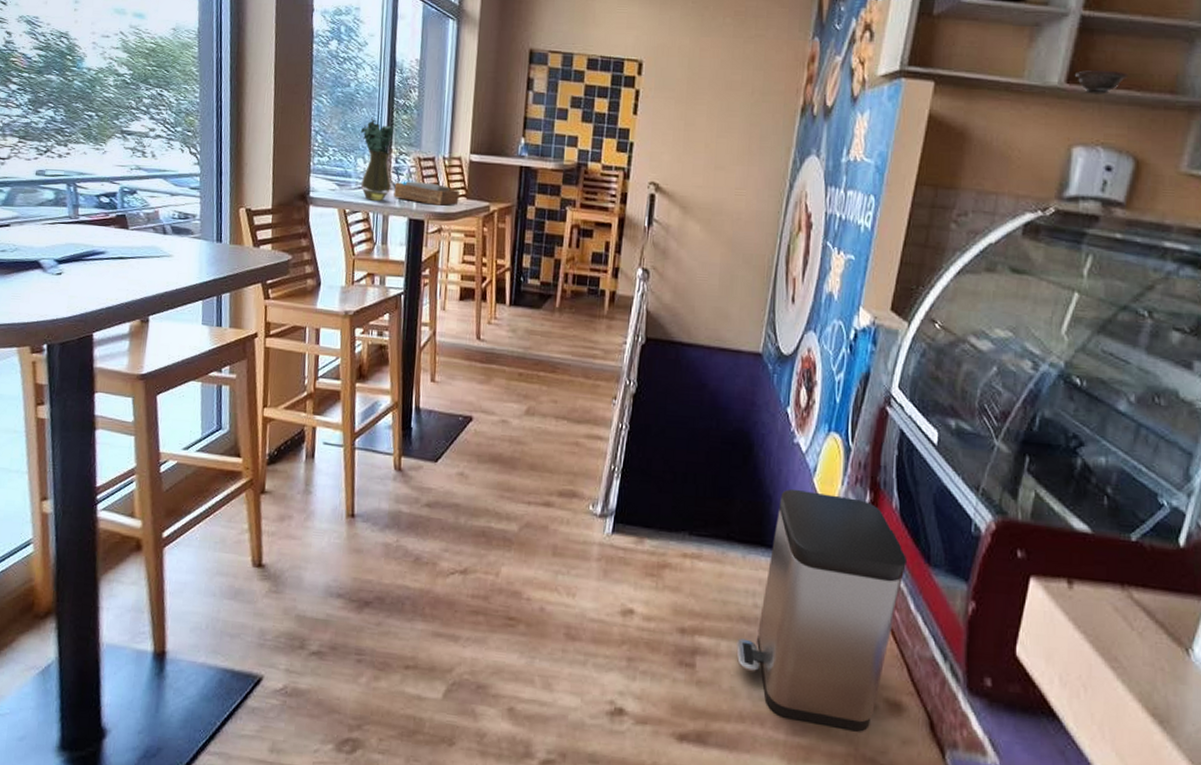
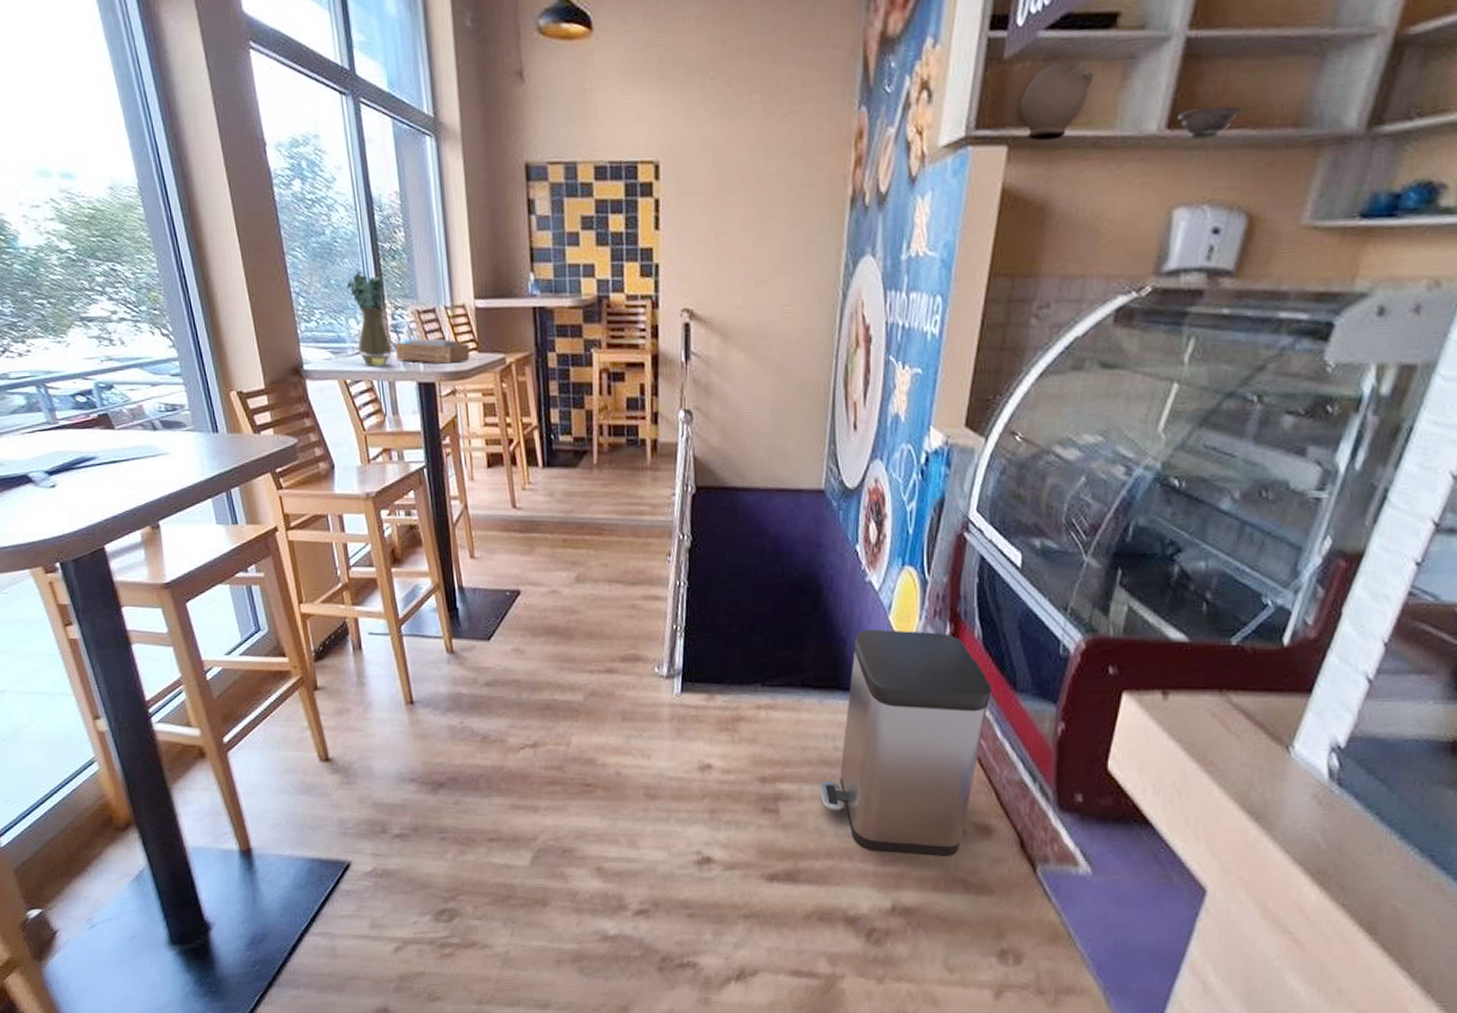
ceramic jug: none [946,22,1007,81] -> present [1020,62,1094,141]

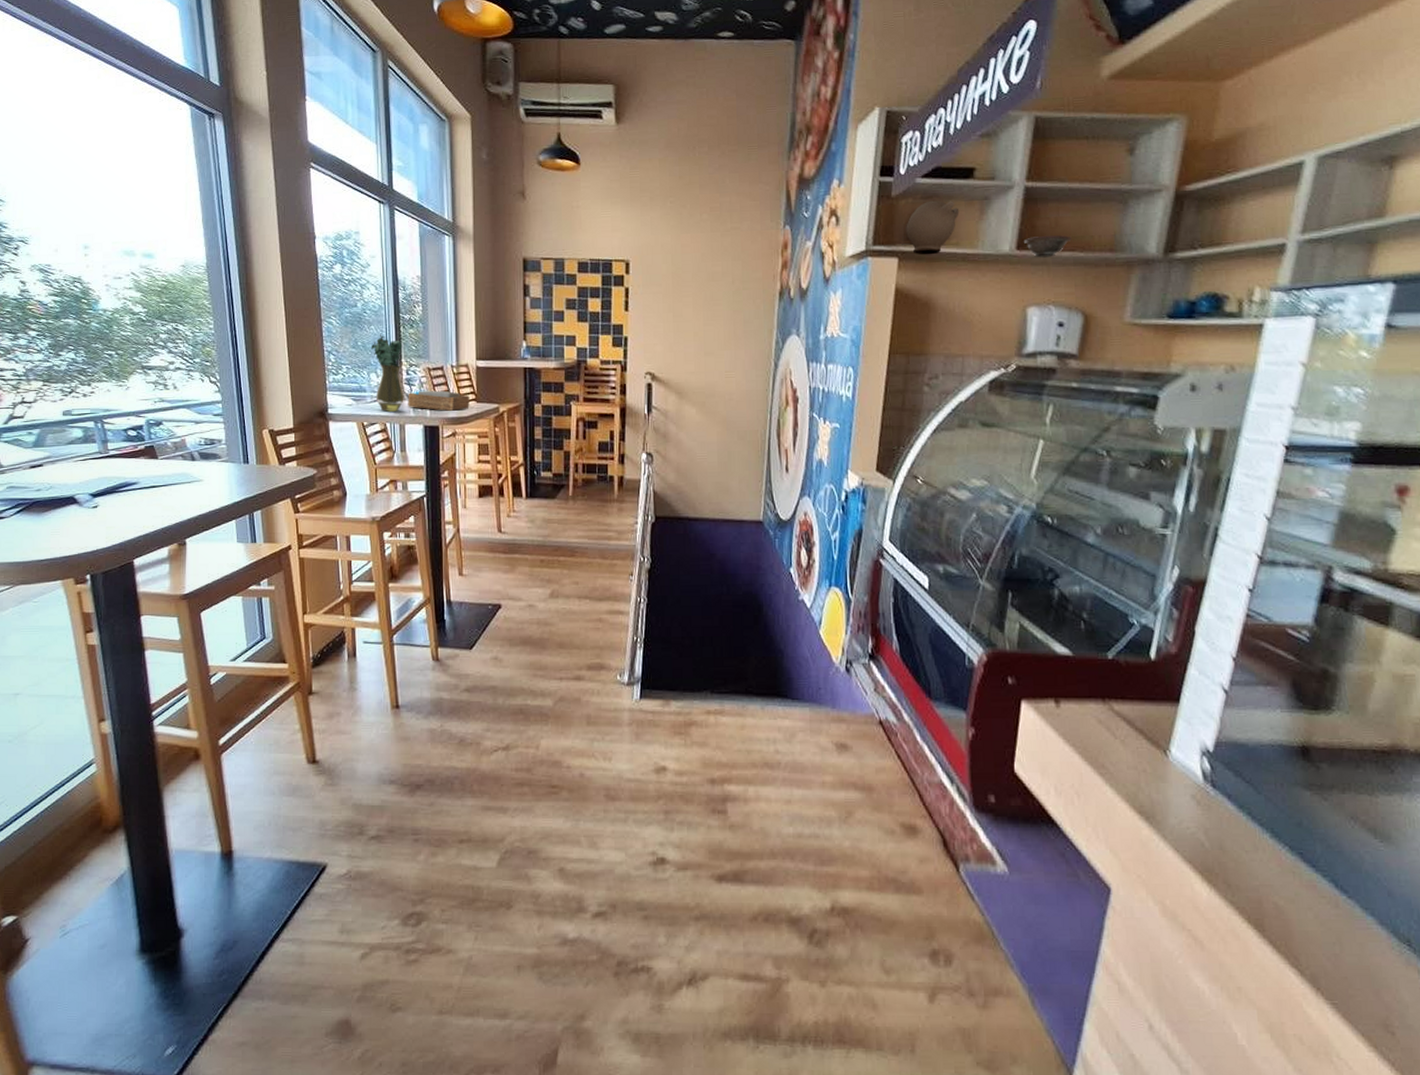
pedal bin: present [819,629,991,856] -> none [763,642,910,856]

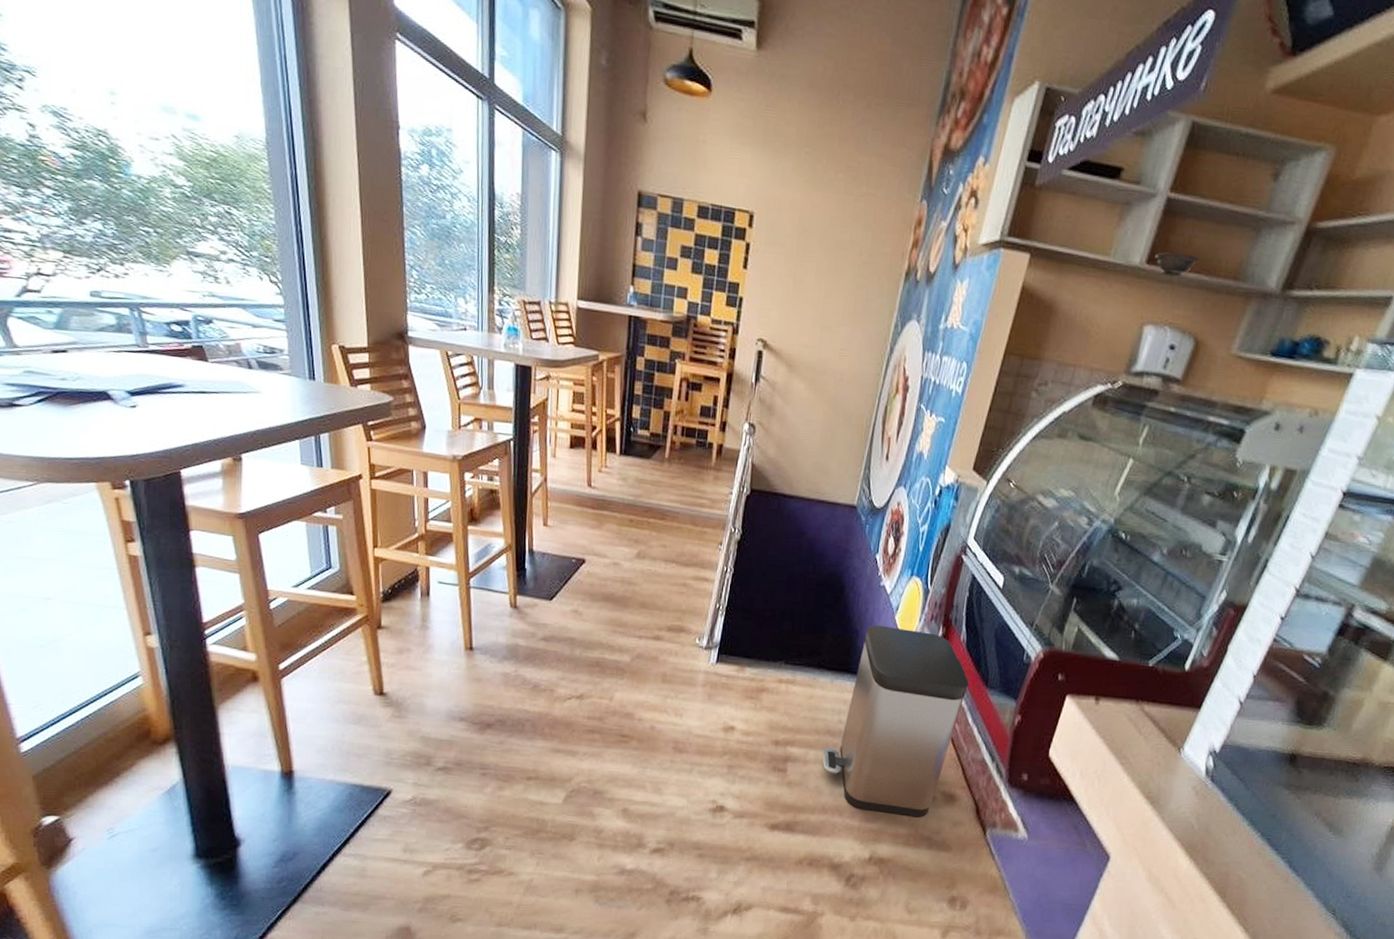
vase: present [370,334,404,412] -> none [459,254,496,345]
napkin holder: present [408,390,470,412] -> none [498,325,567,353]
pedal bin: none [763,642,910,856] -> present [822,624,969,818]
ceramic jug: present [906,200,960,255] -> none [1042,196,1100,256]

